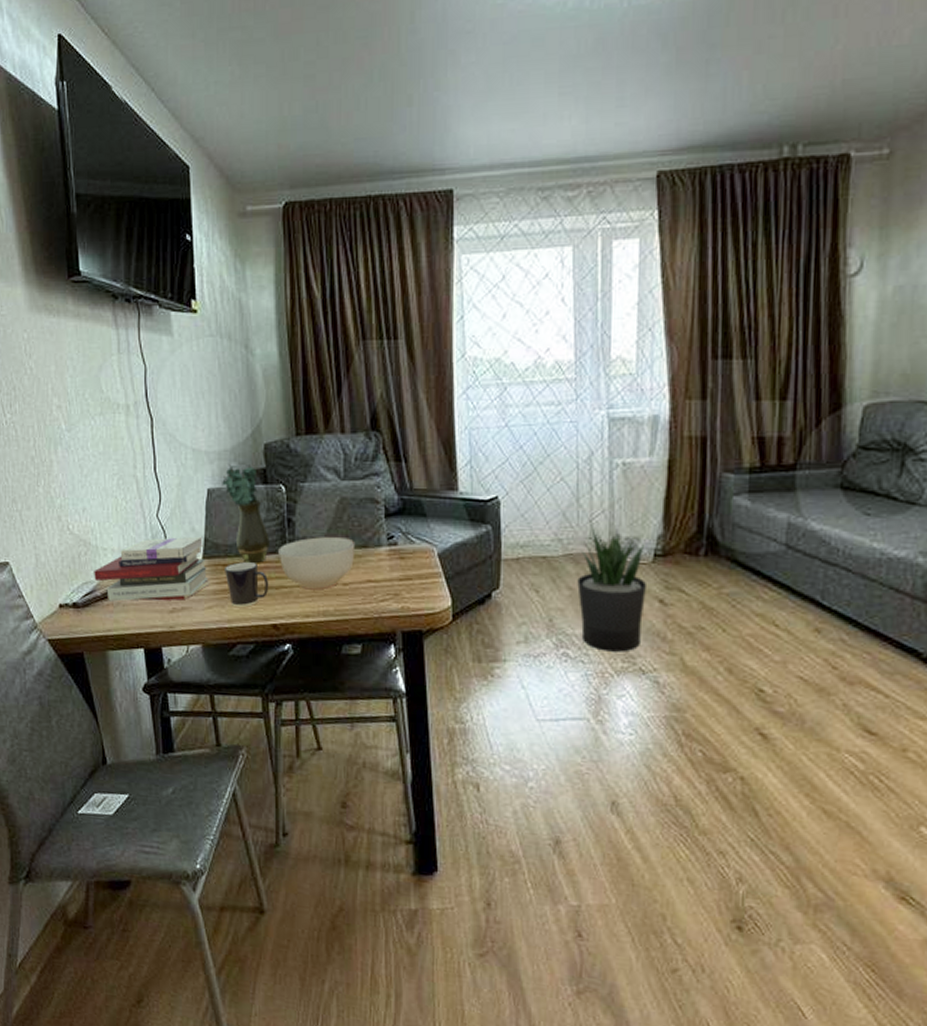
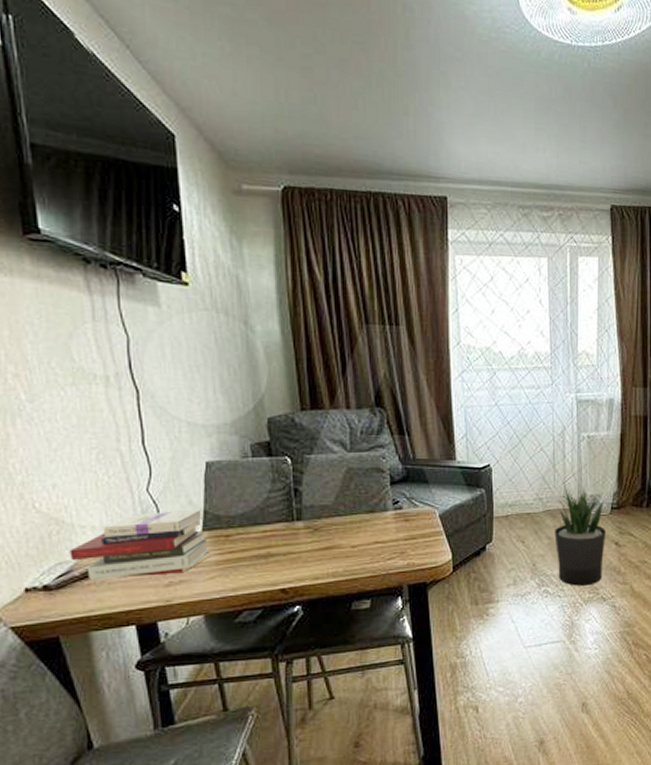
vase: present [222,463,270,563] -> none [222,436,276,532]
mug: present [225,562,269,608] -> none [228,532,277,576]
bowl: present [277,536,356,590] -> none [284,503,363,554]

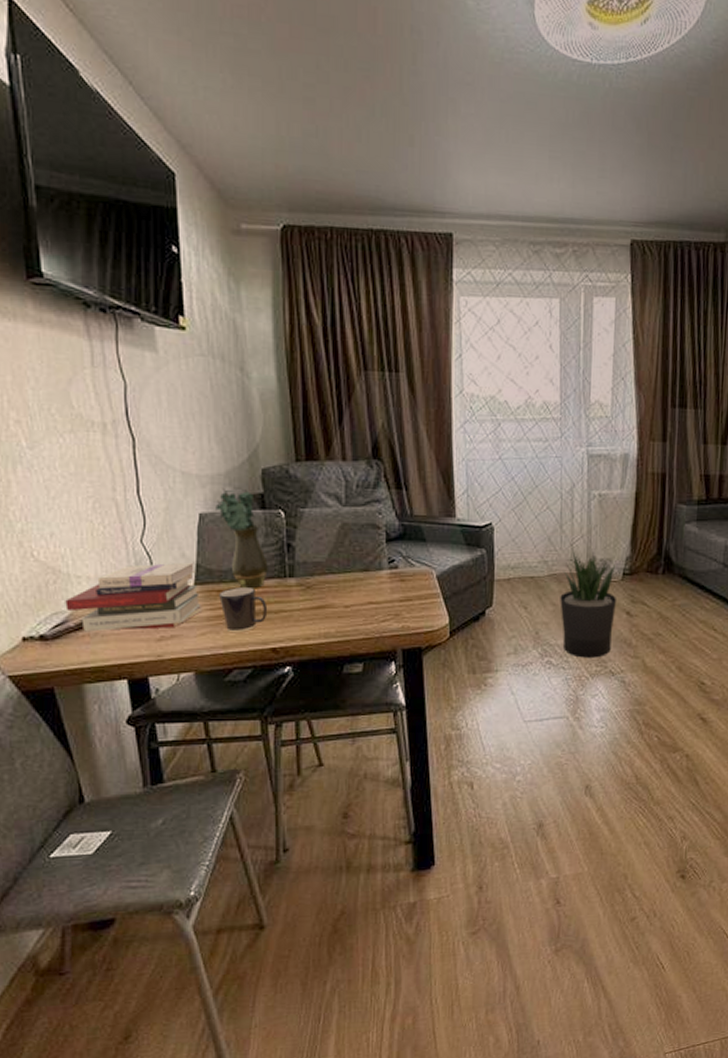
vase: none [222,436,276,532] -> present [215,487,268,588]
mug: none [228,532,277,576] -> present [219,587,268,633]

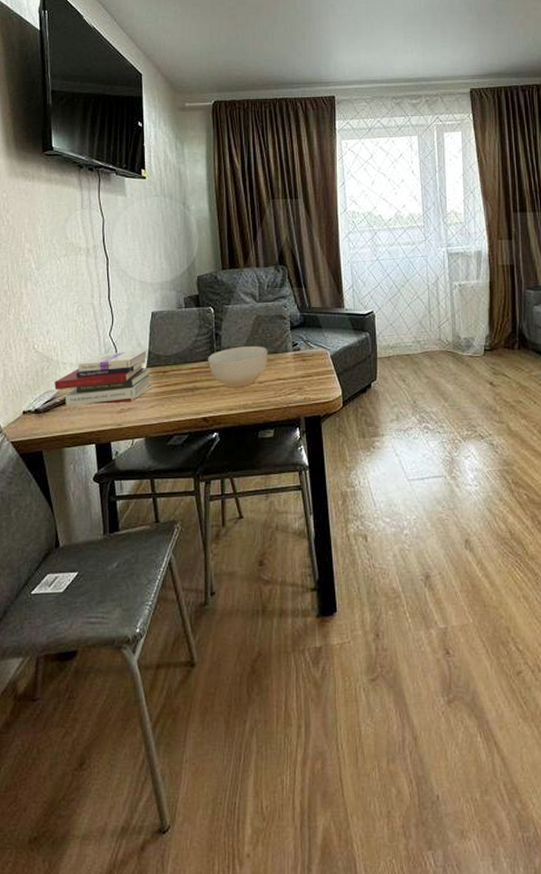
vase: present [215,487,268,588] -> none [163,291,201,369]
mug: present [219,587,268,633] -> none [165,369,201,406]
bowl: none [276,560,357,613] -> present [207,345,268,388]
planter: present [560,549,616,658] -> none [432,330,480,423]

